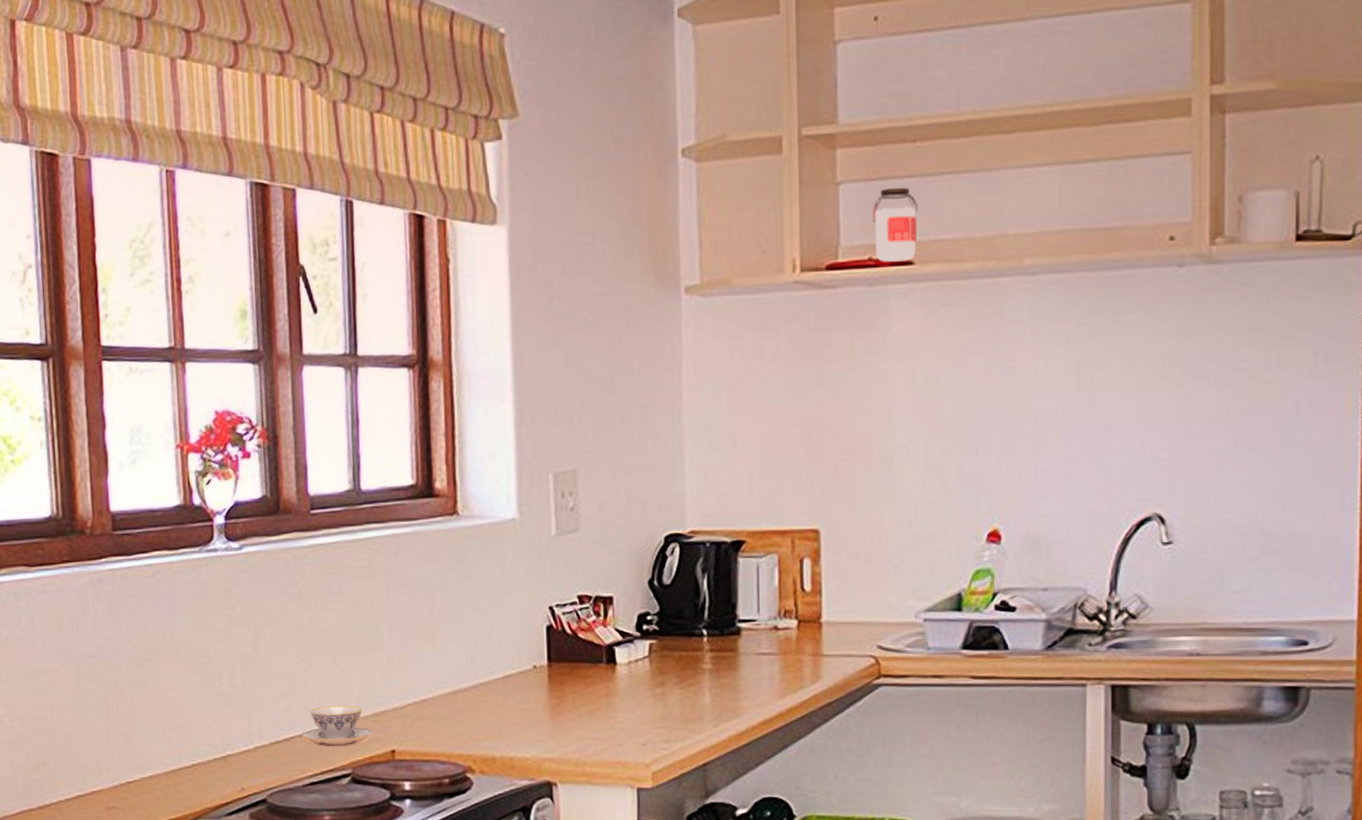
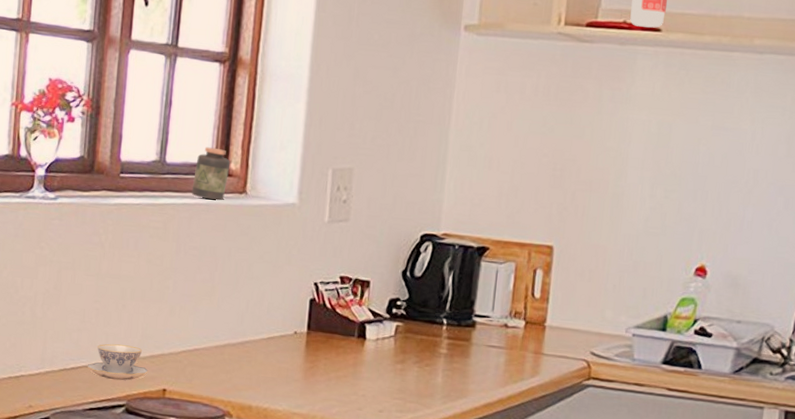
jar: none [394,466,435,527] -> present [191,147,231,201]

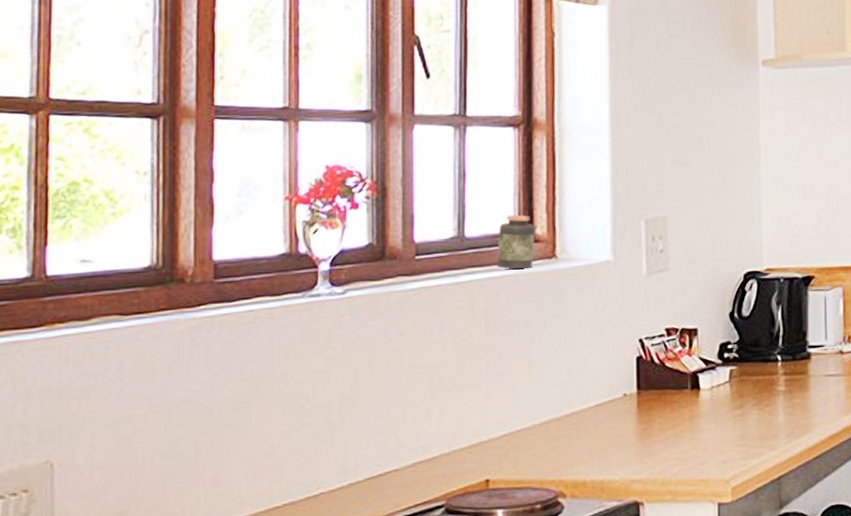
teacup: present [88,344,148,380] -> none [397,439,467,480]

